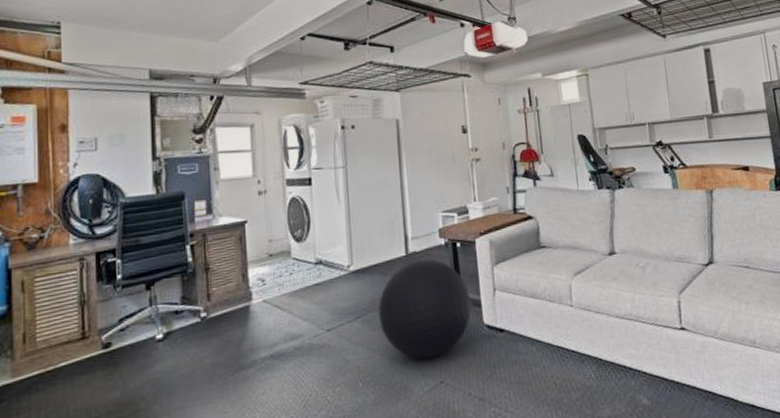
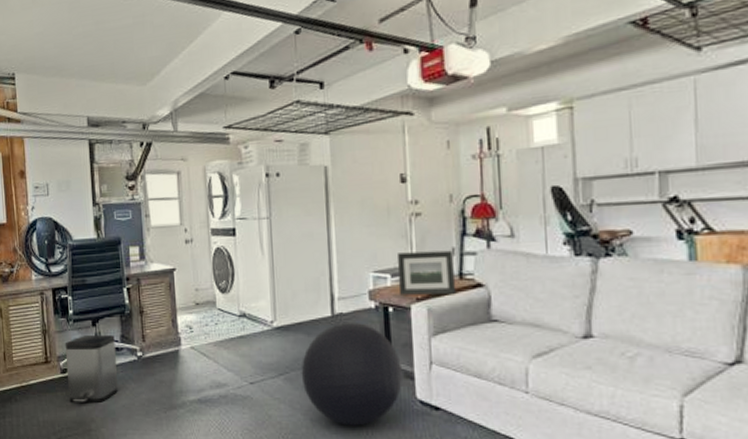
pedal bin: none [109,297,176,381] -> present [65,335,118,403]
picture frame: none [461,189,512,231] -> present [396,250,457,296]

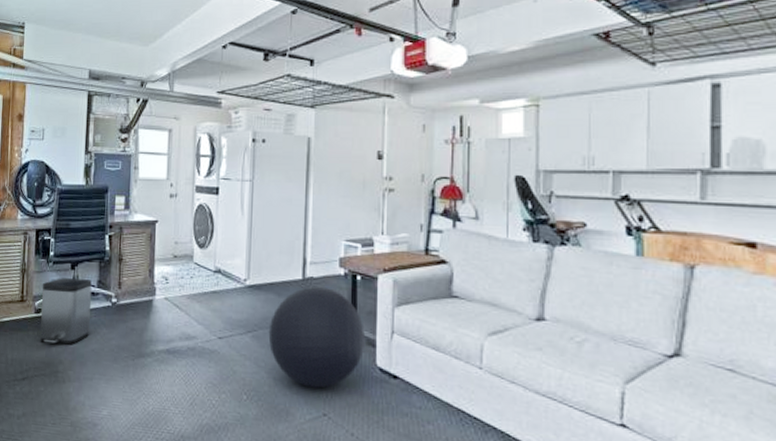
picture frame: present [396,250,457,296] -> none [367,225,422,269]

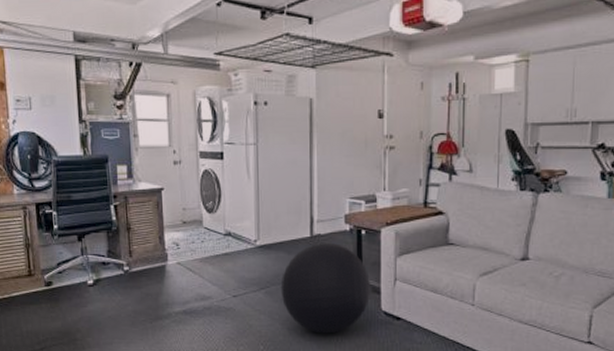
pedal bin: present [40,278,92,345] -> none [49,250,104,314]

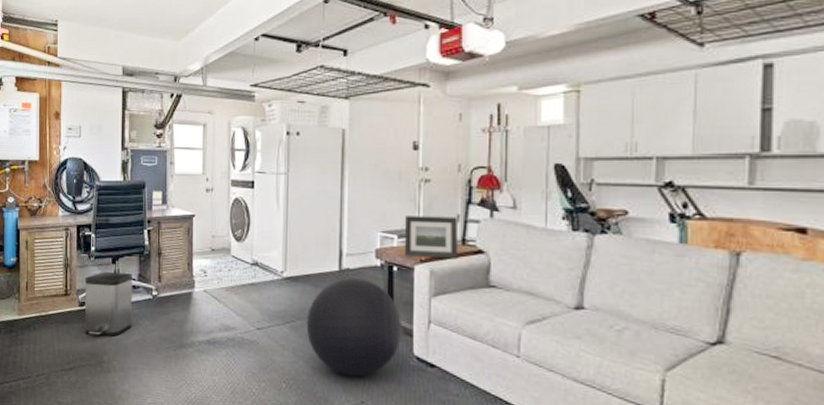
pedal bin: none [49,250,104,314] -> present [84,272,132,337]
picture frame: none [371,181,421,221] -> present [404,216,459,259]

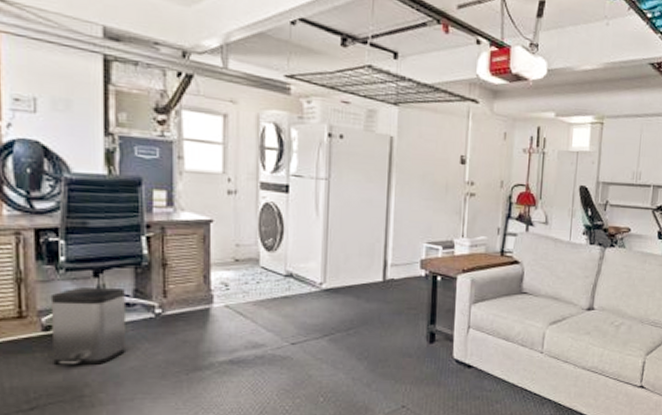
exercise ball: present [306,277,403,377] -> none [346,287,444,383]
picture frame: present [404,216,459,259] -> none [448,228,498,269]

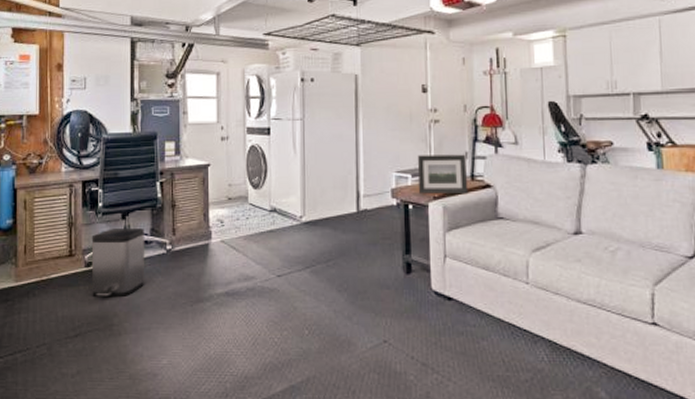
picture frame: none [448,228,498,269] -> present [417,154,469,195]

